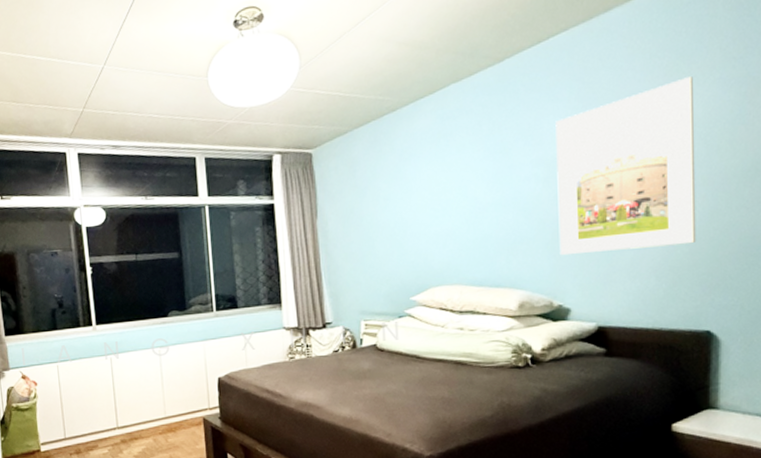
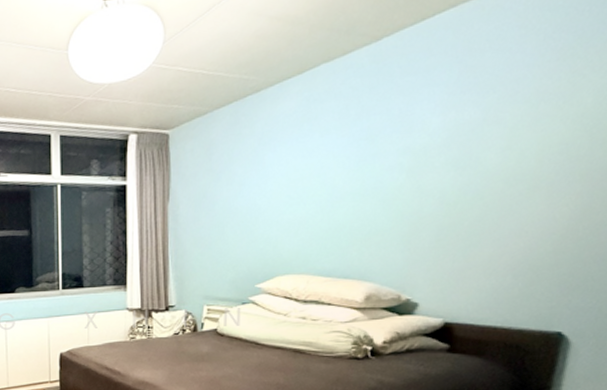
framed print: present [555,77,697,256] -> none [414,62,588,250]

